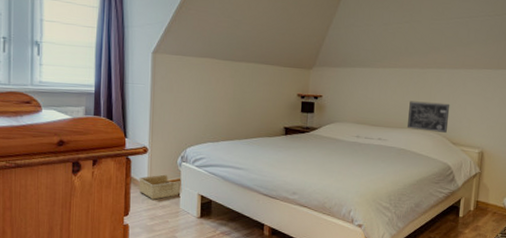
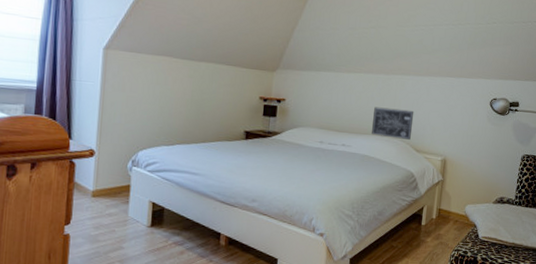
storage bin: present [139,174,182,200] -> none [83,179,132,207]

